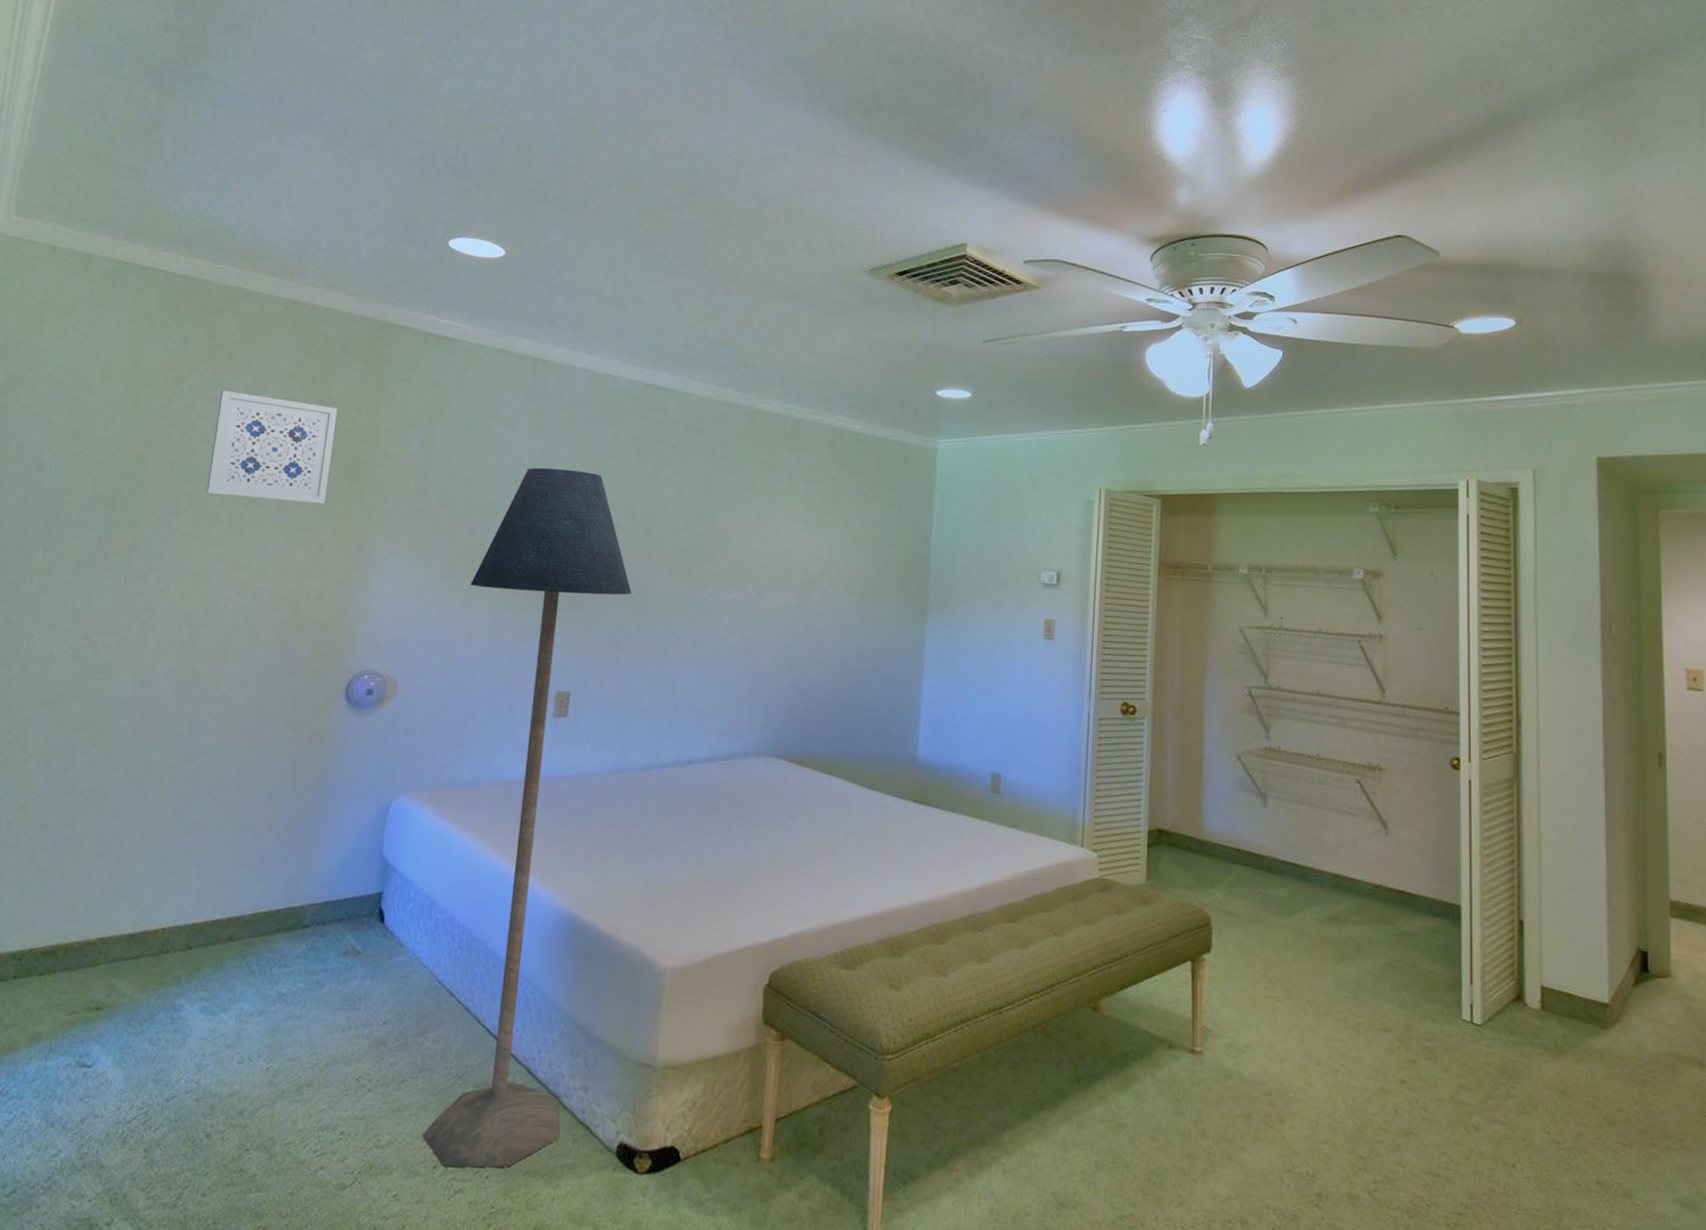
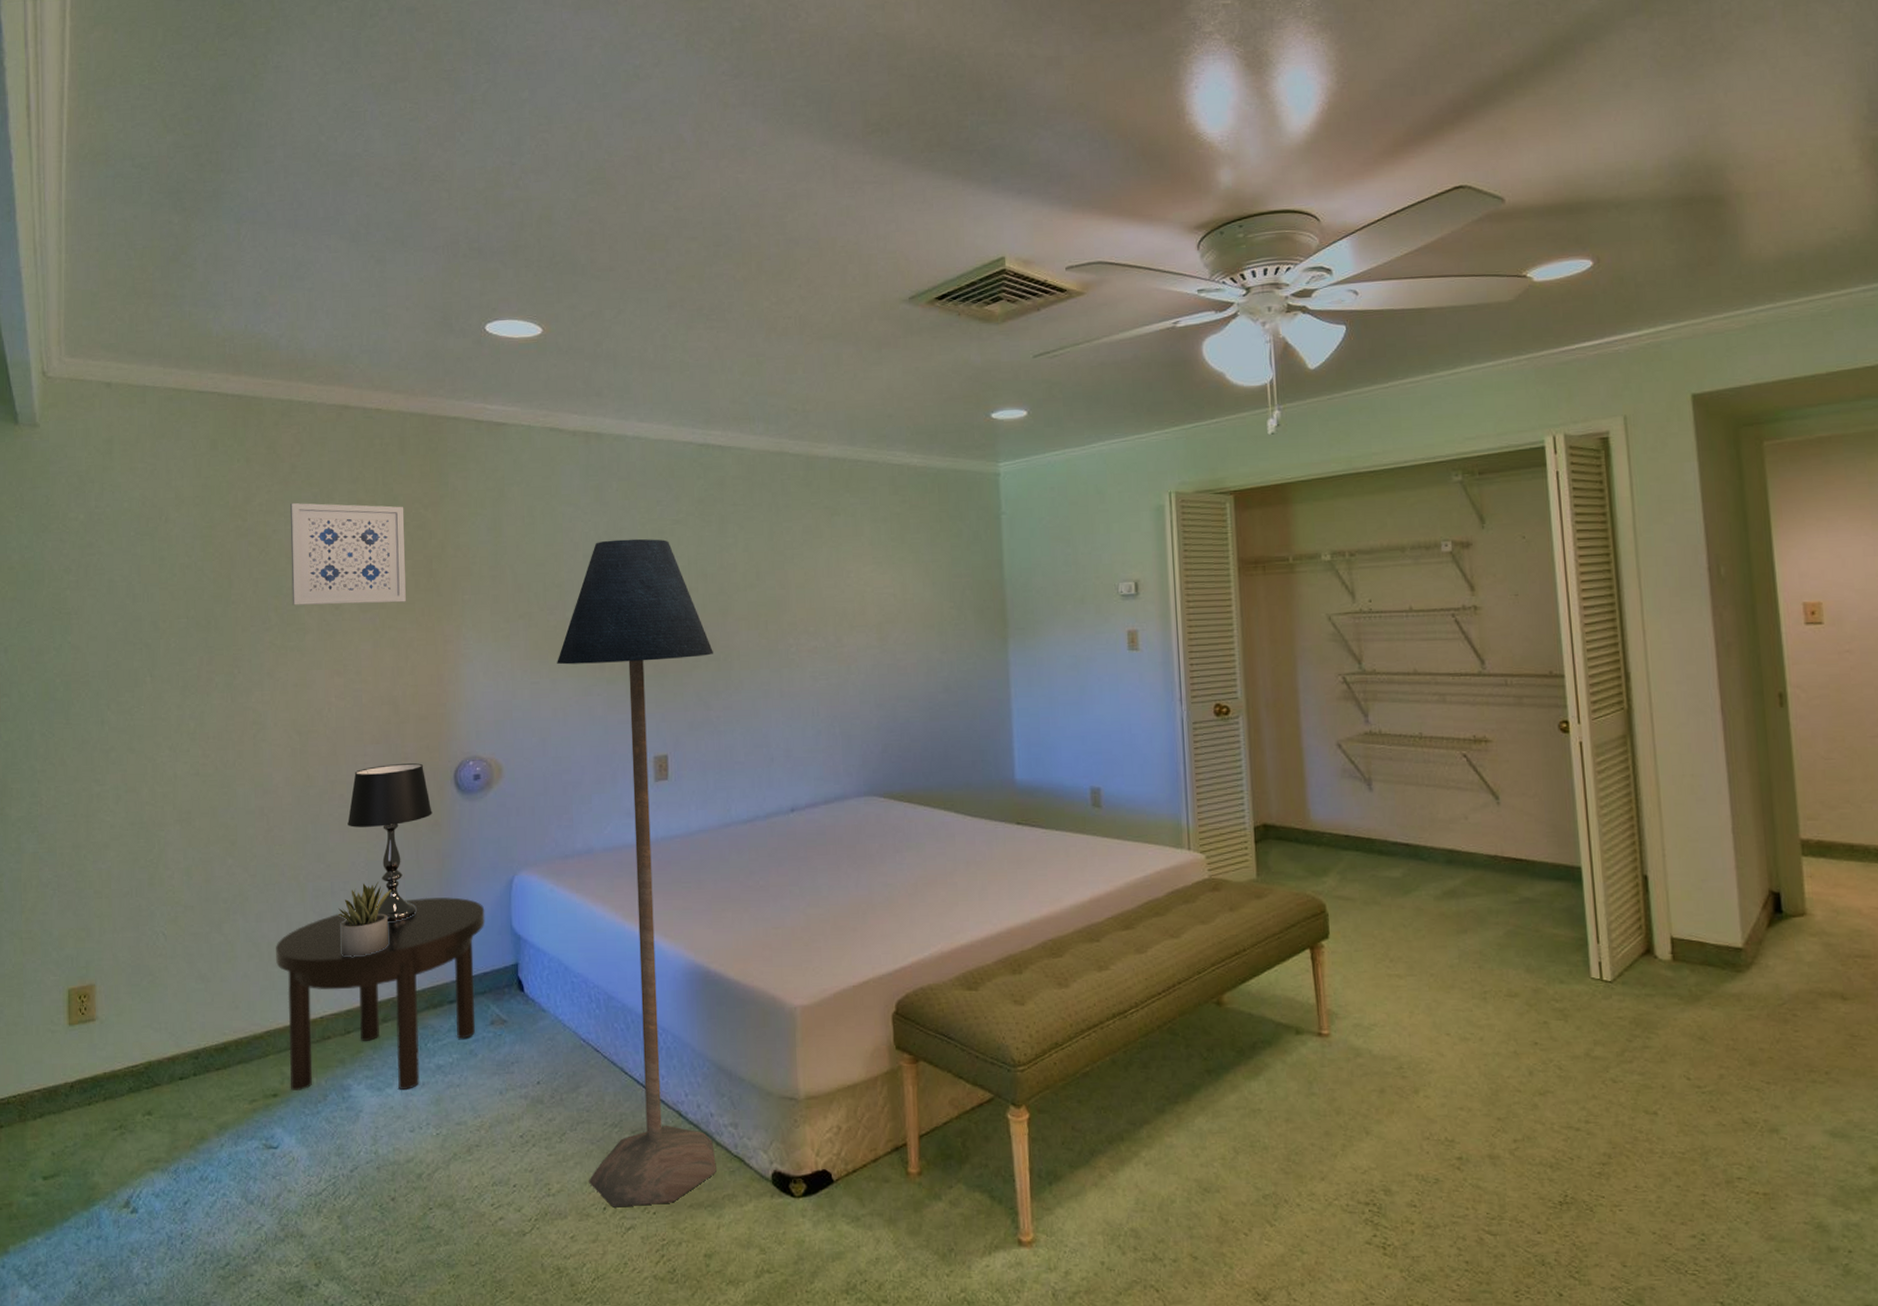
side table: none [116,812,357,1018] -> present [275,897,485,1091]
succulent plant: none [196,790,261,868] -> present [336,881,391,957]
table lamp: none [226,668,318,835] -> present [347,763,432,923]

